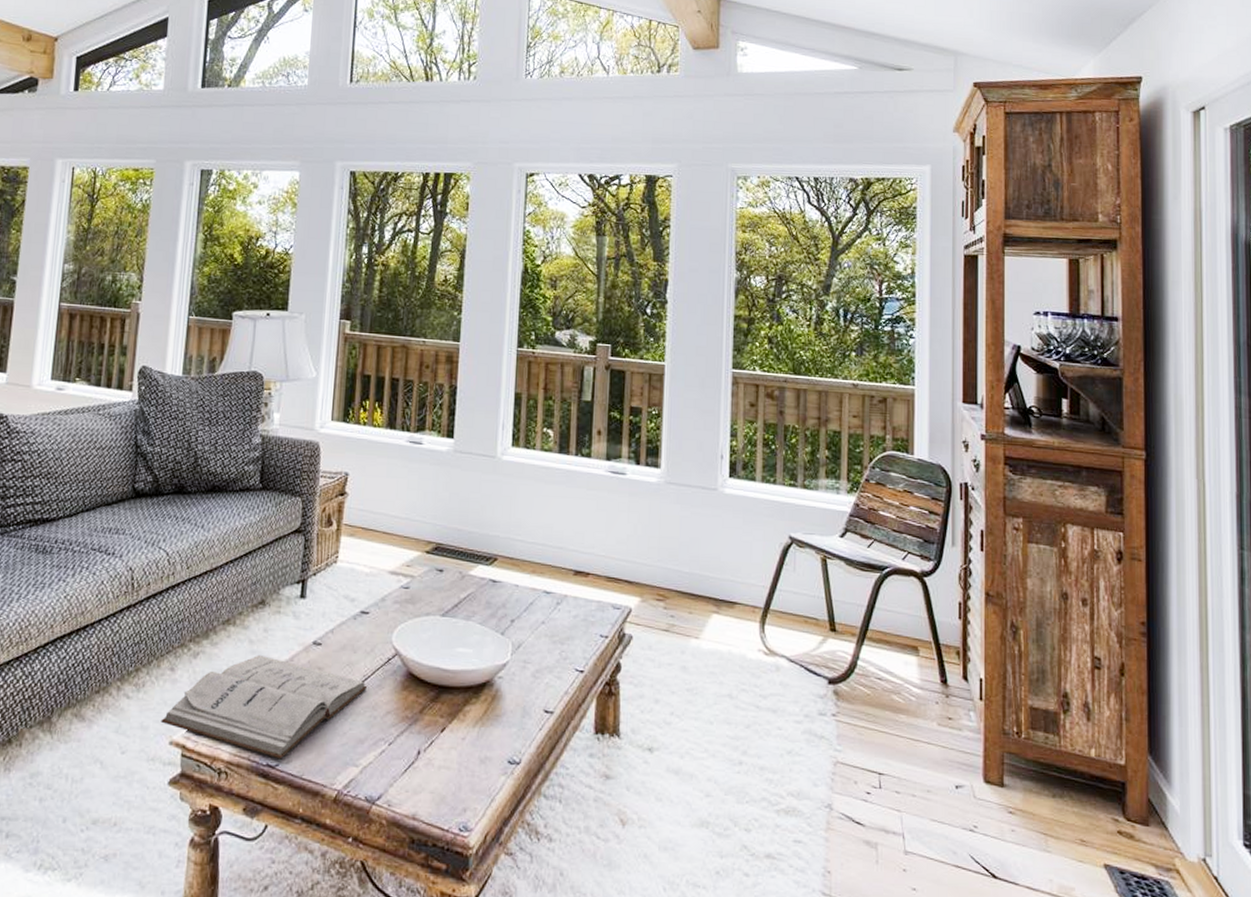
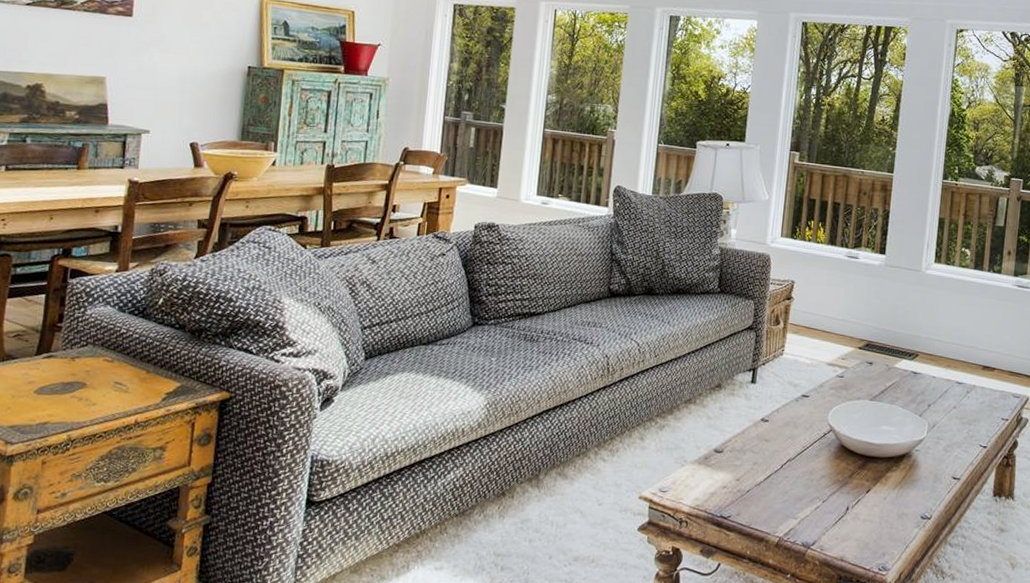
book: present [161,654,368,759] -> none [632,428,807,512]

